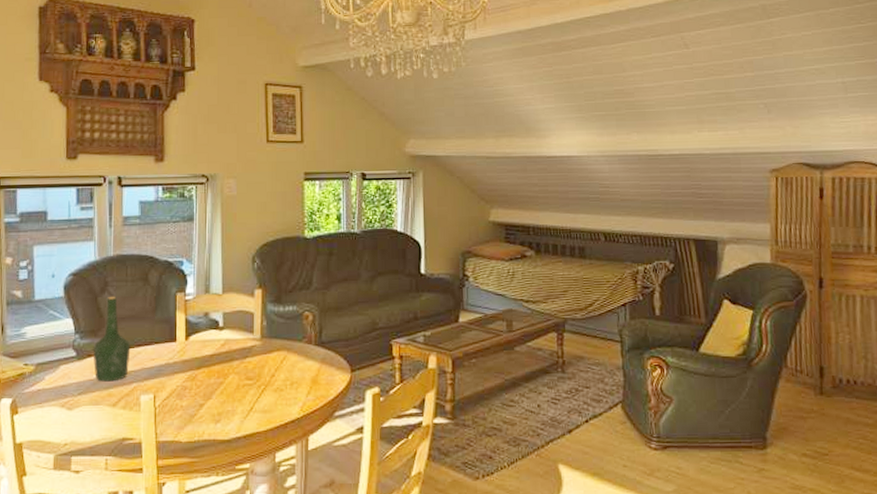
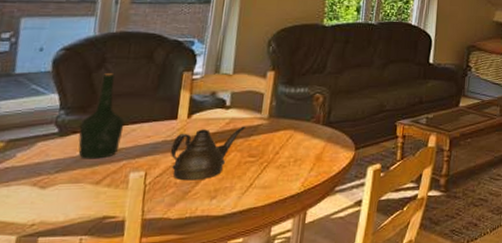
teapot: none [173,347,241,404] -> present [170,126,247,181]

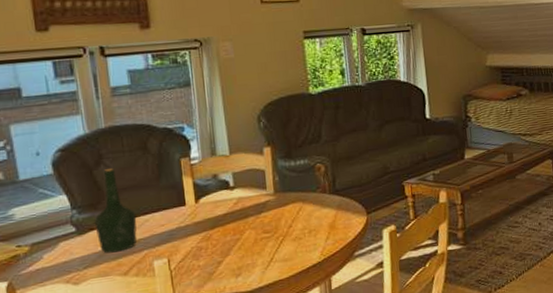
teapot: present [170,126,247,181] -> none [186,204,255,263]

